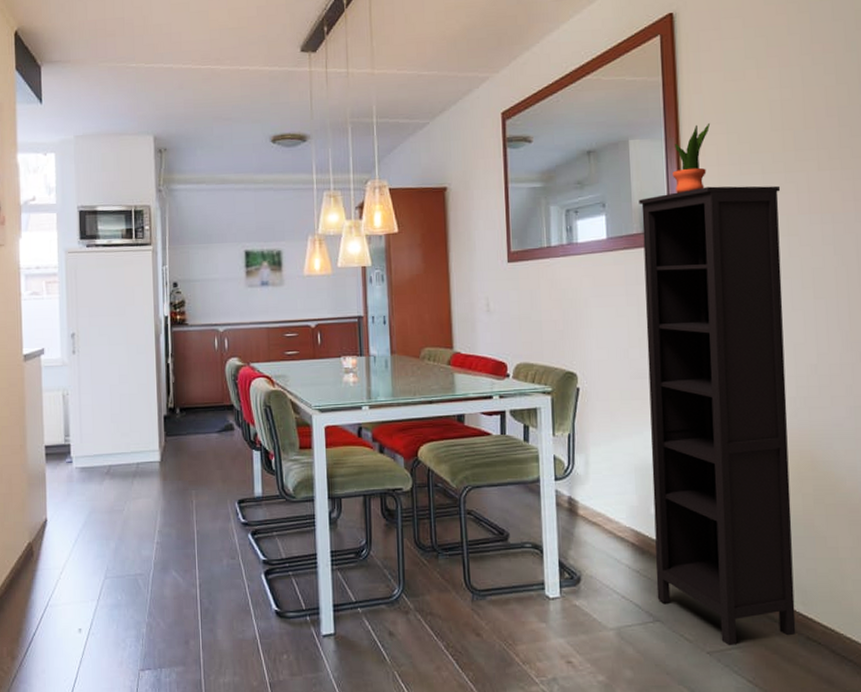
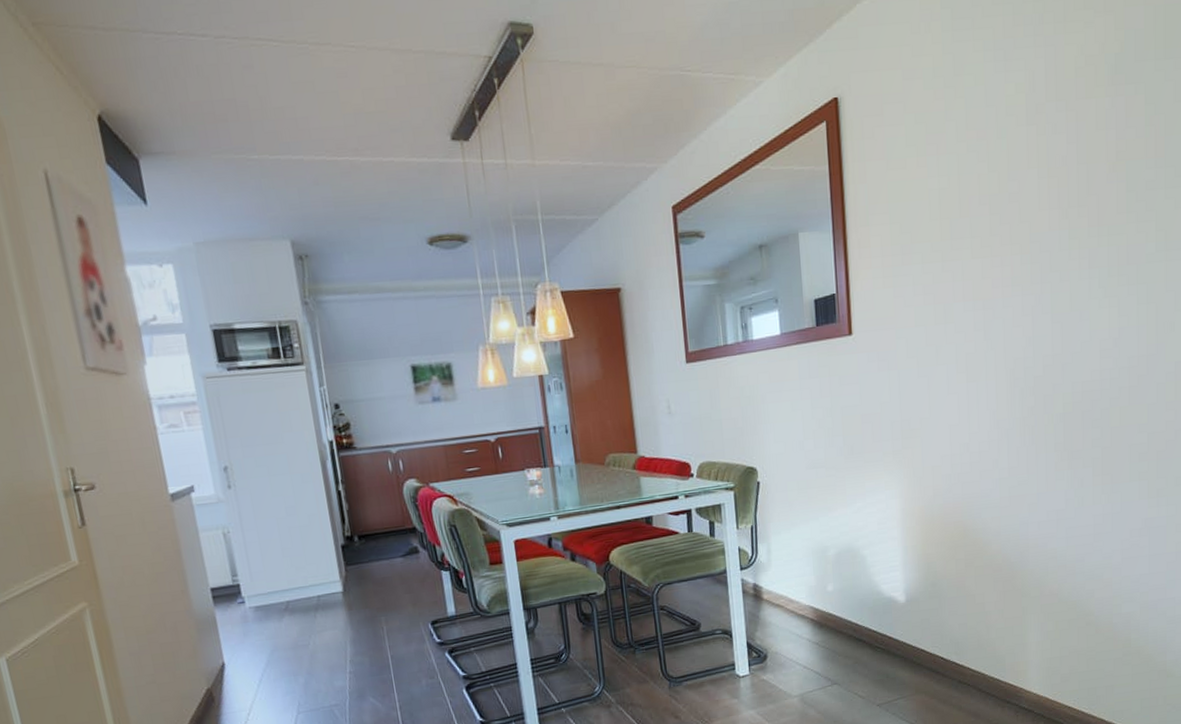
bookcase: present [638,185,796,646] -> none [809,275,950,697]
potted plant: present [672,122,711,193] -> none [840,213,875,286]

